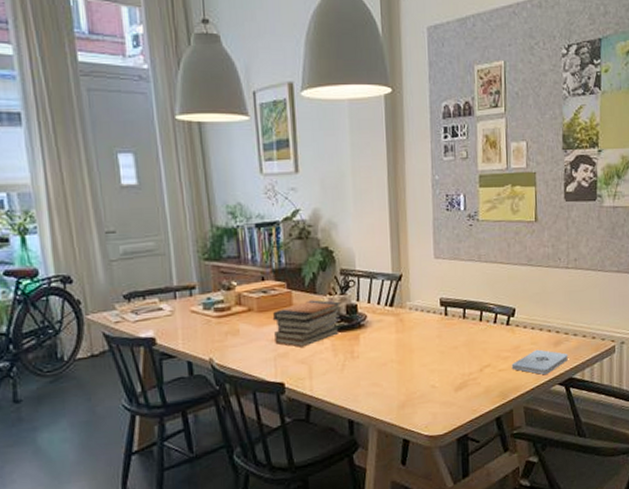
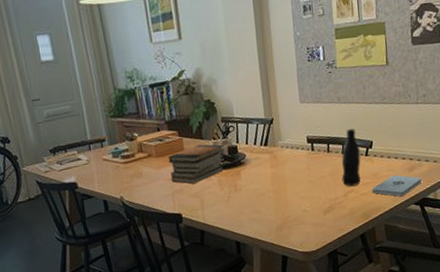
bottle: none [478,293,502,360] -> present [341,129,361,186]

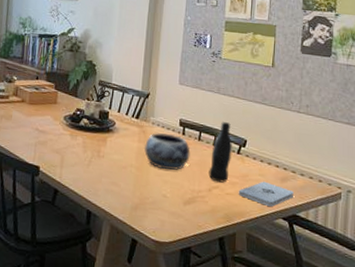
book stack: present [168,144,225,184] -> none [38,101,97,139]
decorative bowl: none [277,152,323,188] -> present [143,133,190,170]

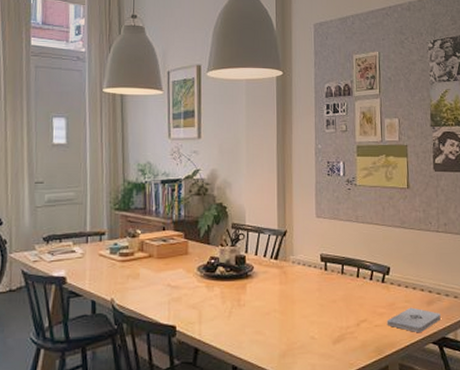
decorative bowl: present [143,133,190,170] -> none [286,272,335,310]
bottle: present [208,122,233,183] -> none [355,251,377,315]

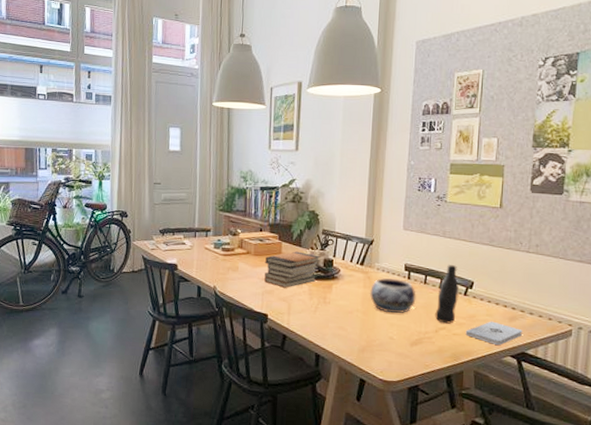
book stack: none [169,250,232,293] -> present [264,251,321,288]
decorative bowl: none [286,272,335,310] -> present [369,278,416,313]
bottle: none [355,251,377,315] -> present [435,265,460,324]

